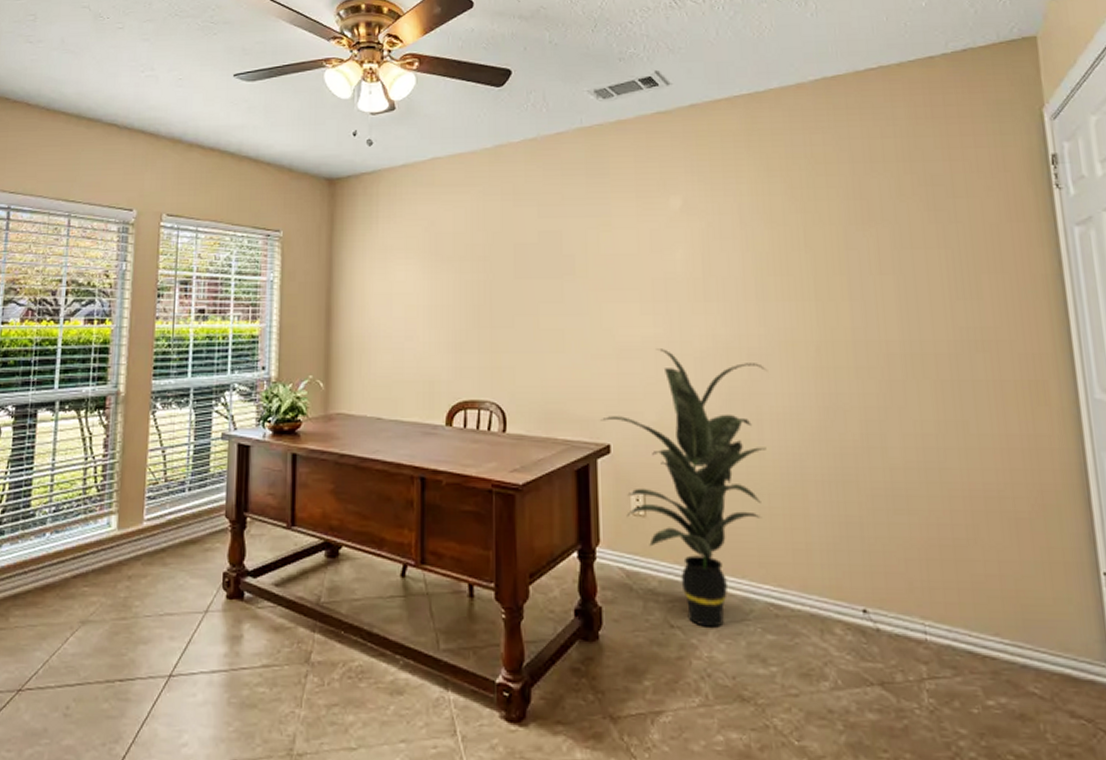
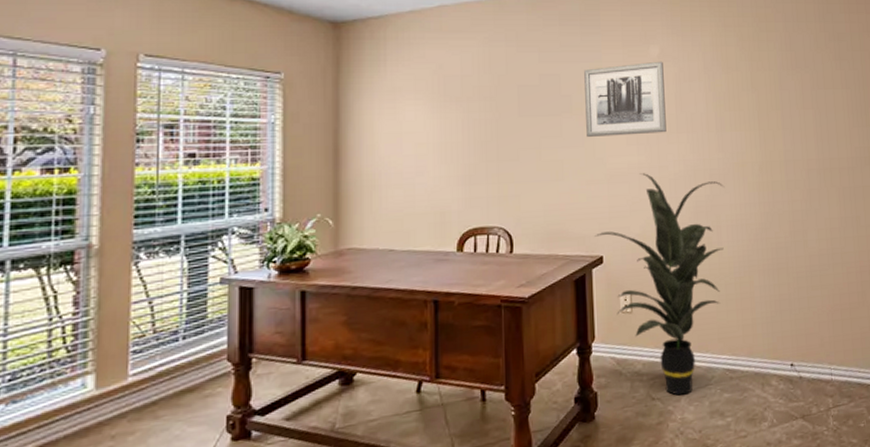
wall art: none [590,214,691,303] -> present [584,61,667,137]

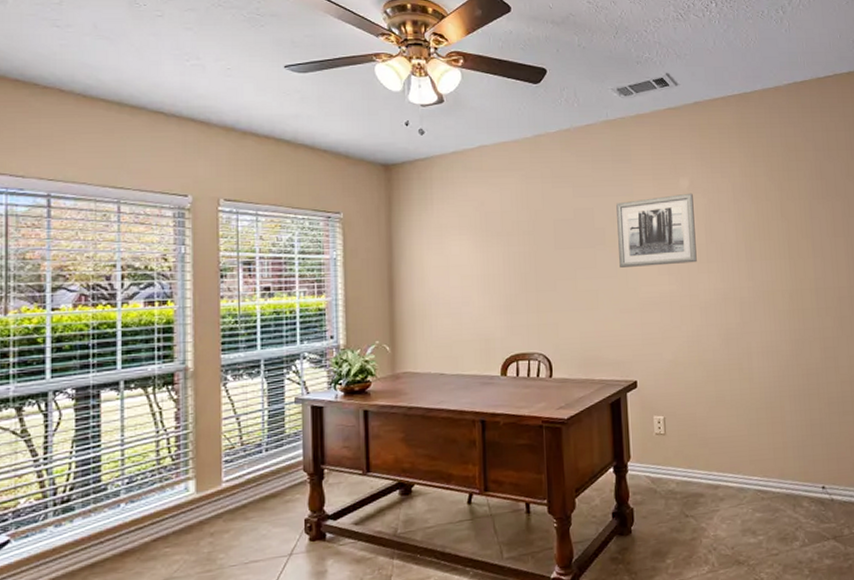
indoor plant: present [595,173,724,396] -> none [629,302,755,514]

